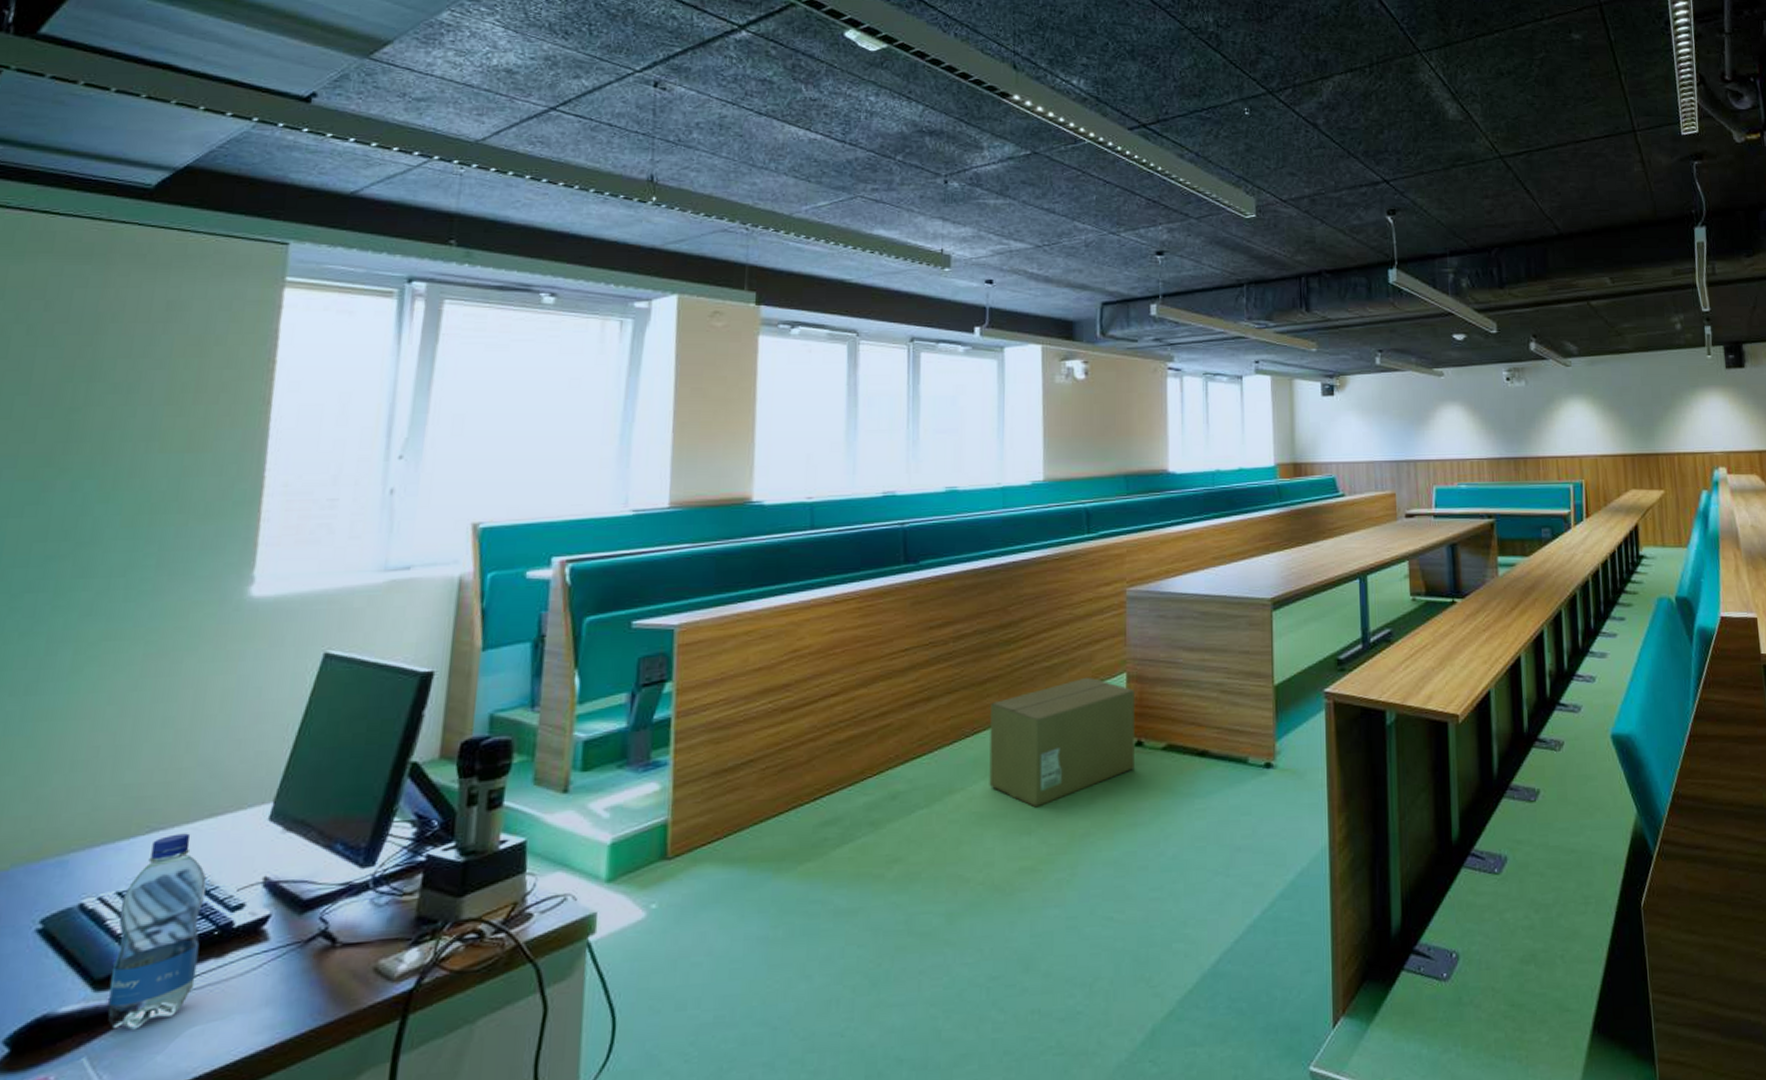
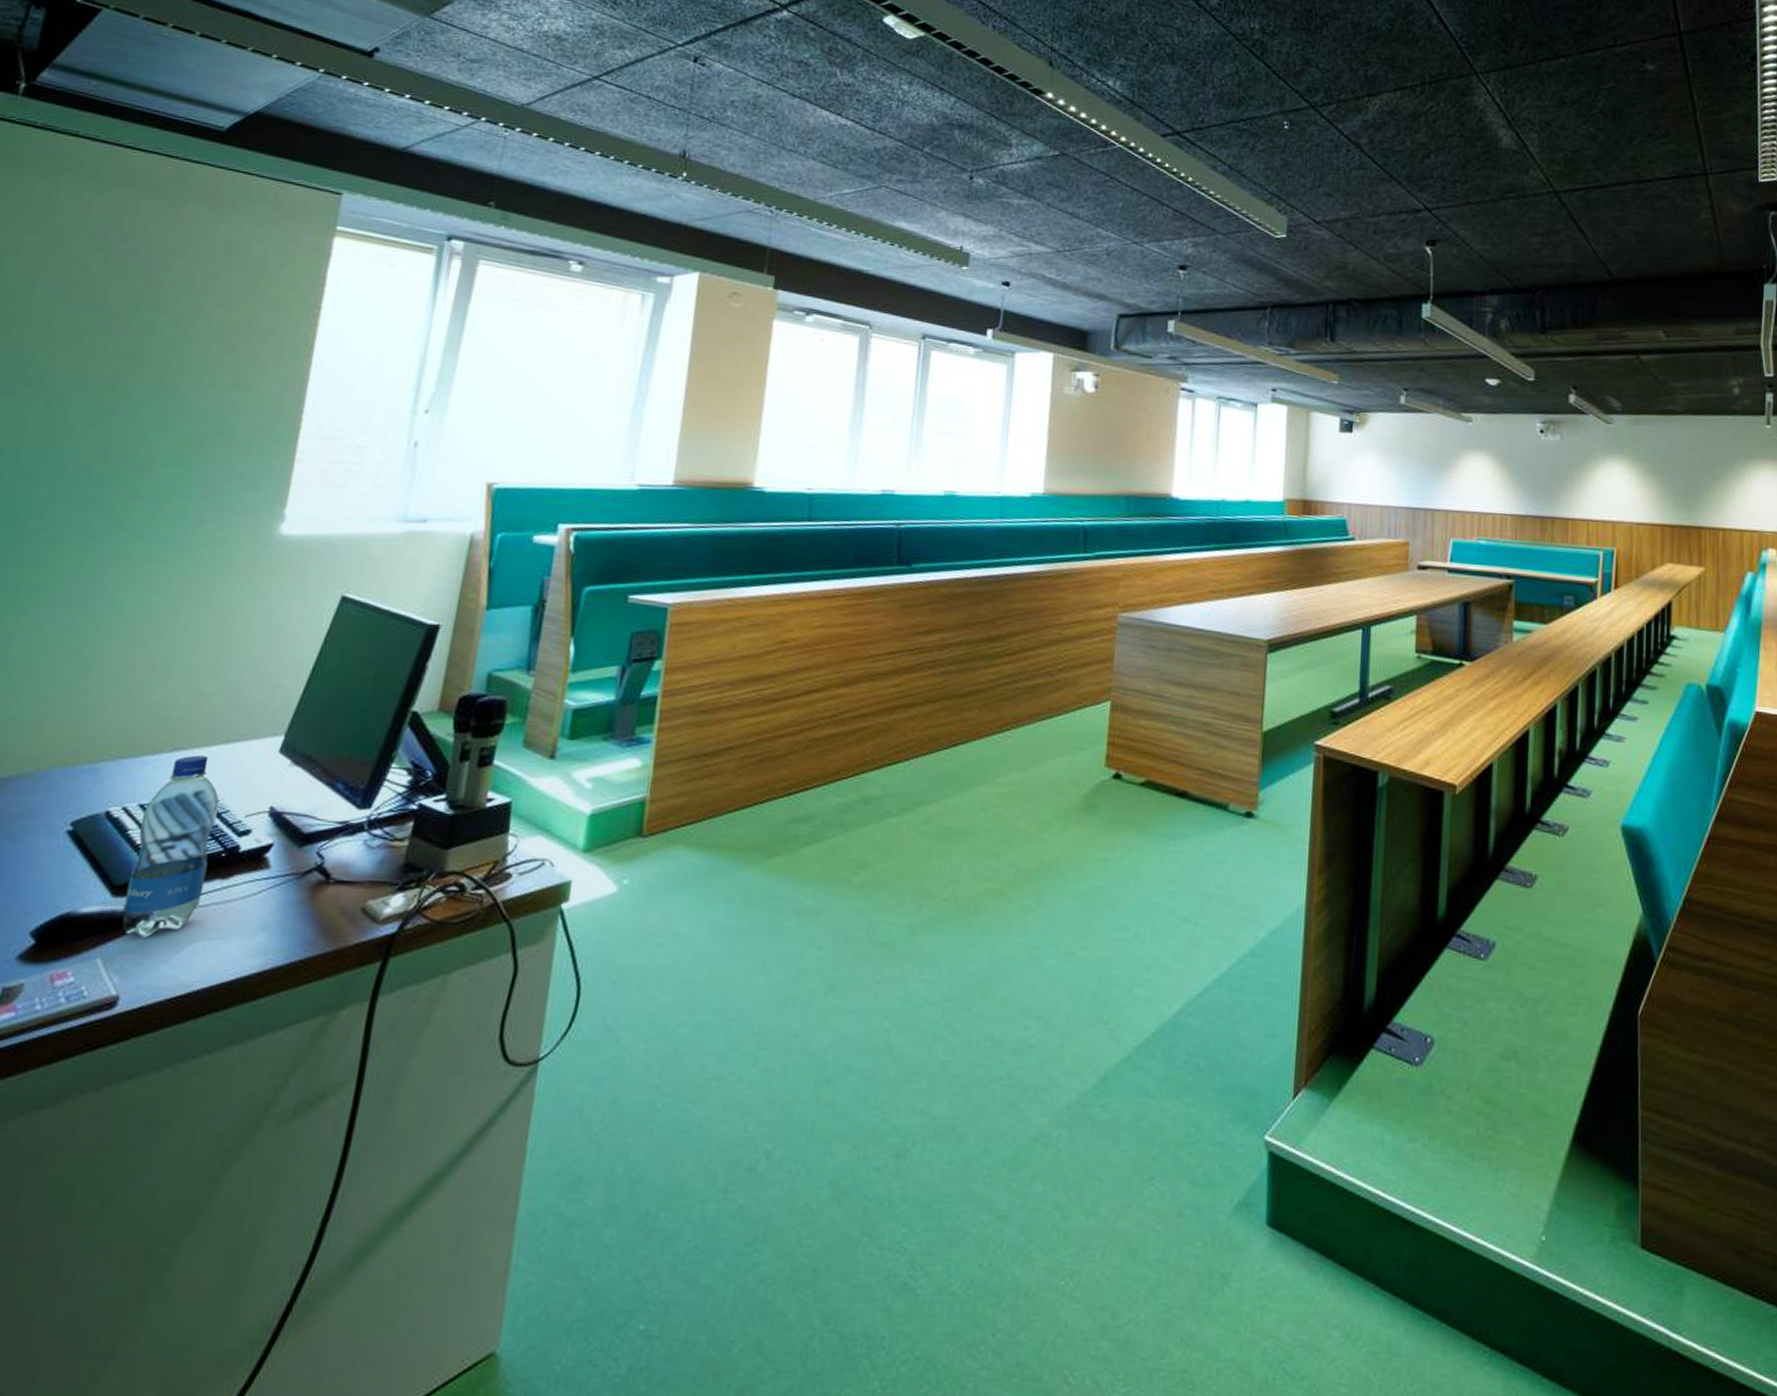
box: present [989,677,1134,808] -> none [962,701,1118,830]

